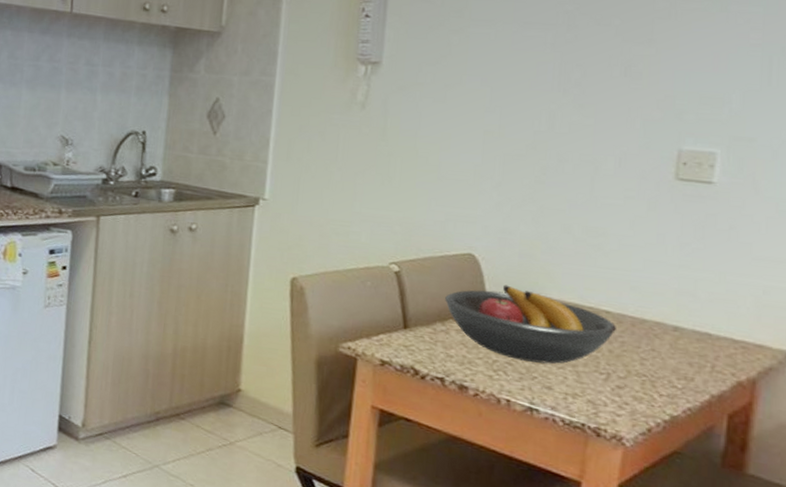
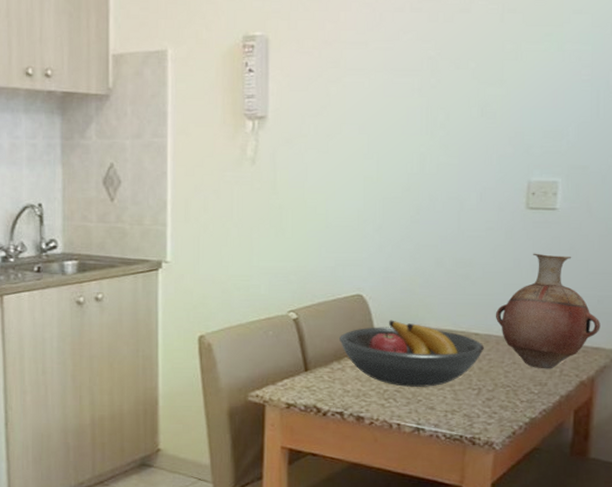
vase: none [631,229,766,363] -> present [495,253,601,369]

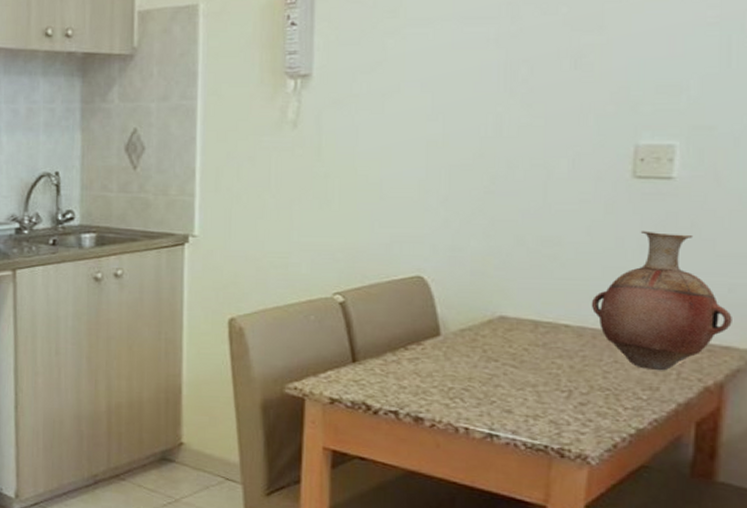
fruit bowl: present [340,320,484,387] -> none [395,306,576,386]

